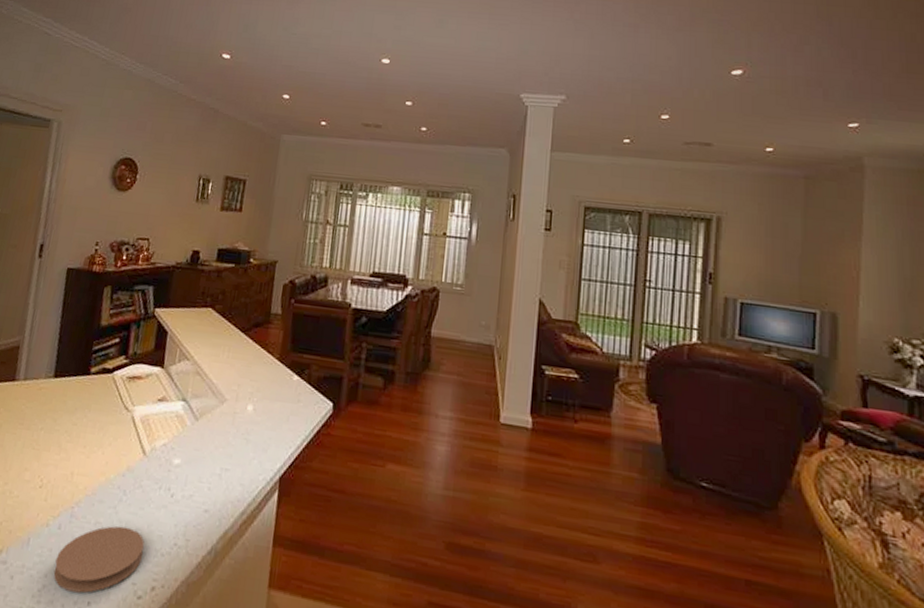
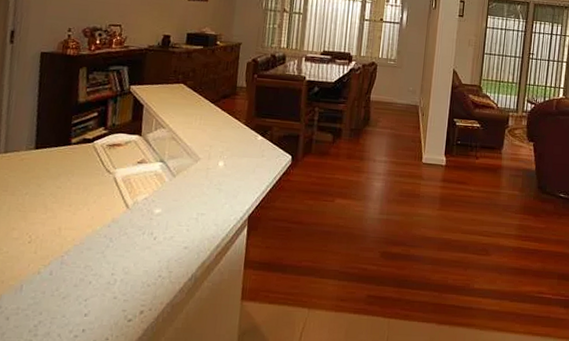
coaster: present [53,526,144,593] -> none [48,267,132,323]

